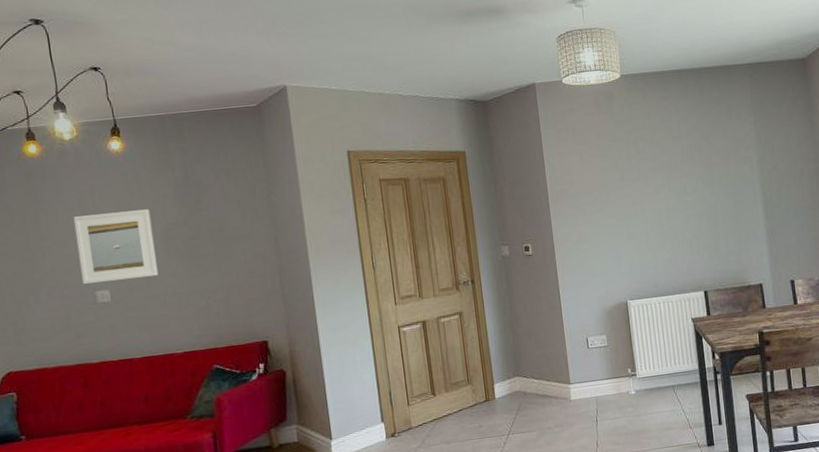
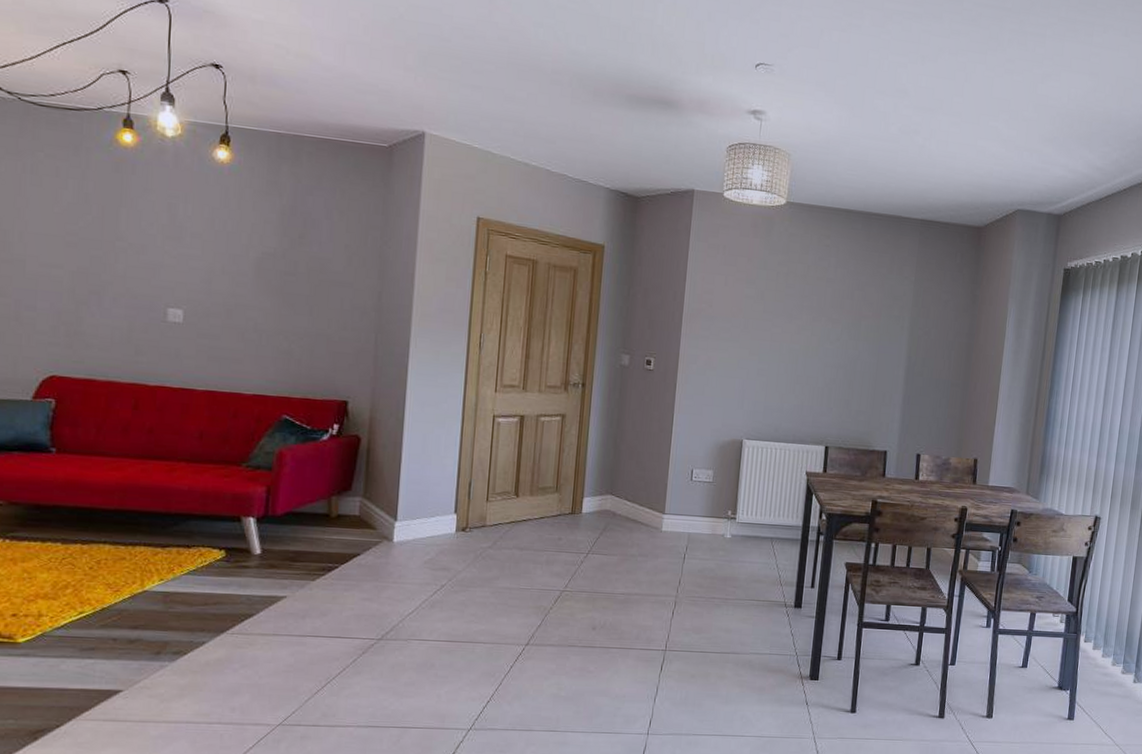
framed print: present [73,209,159,284] -> none [155,222,246,306]

